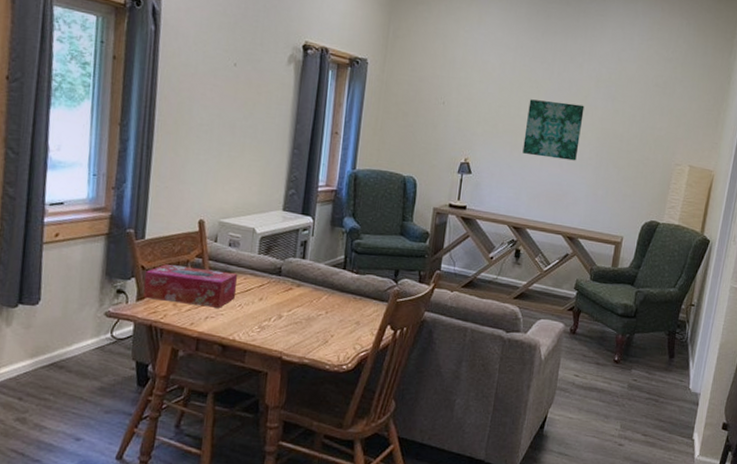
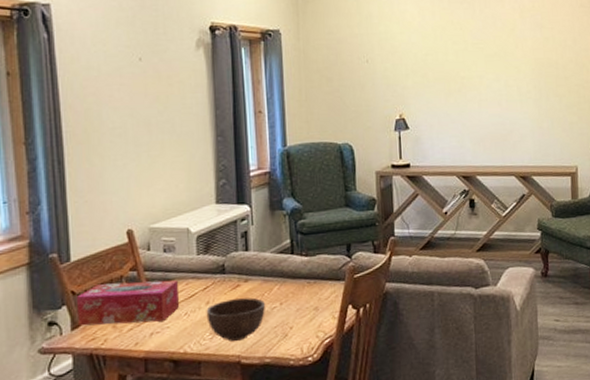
bowl: none [257,300,313,339] -> present [206,297,266,342]
wall art: present [522,99,585,161] -> none [455,39,515,99]

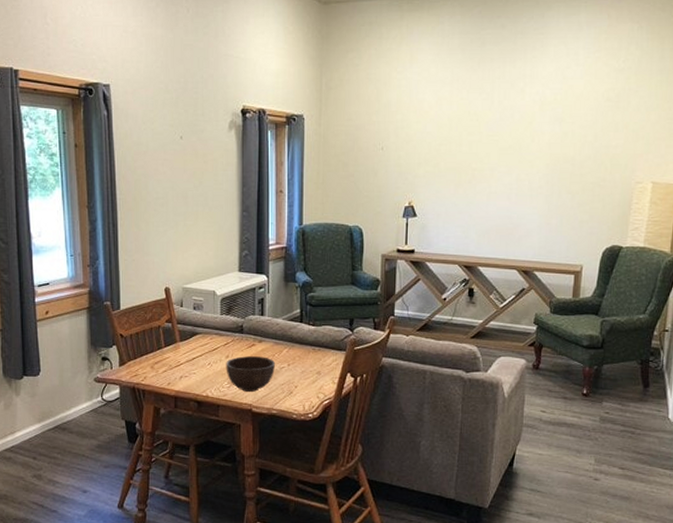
tissue box: present [76,280,180,326] -> none [123,331,205,367]

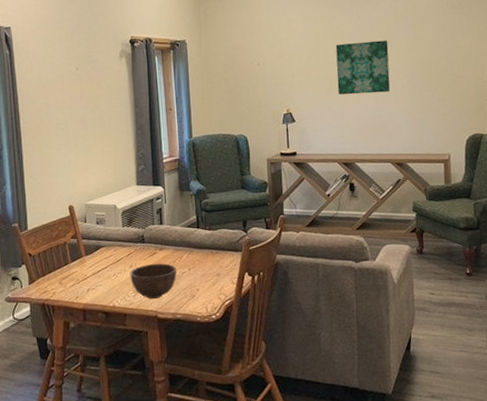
wall art: none [467,132,530,191] -> present [335,40,390,95]

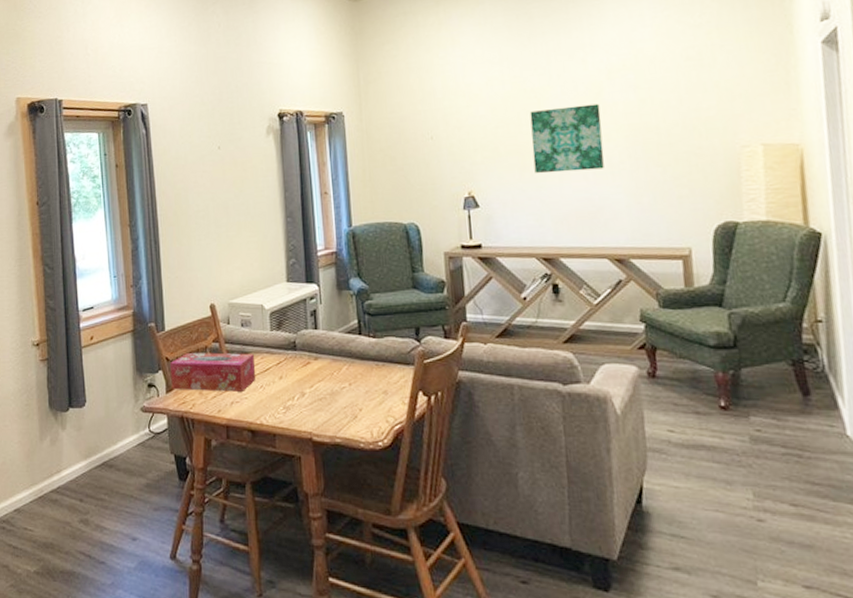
tissue box: none [32,247,110,281] -> present [169,352,257,392]
bowl: present [130,263,177,300] -> none [279,376,336,419]

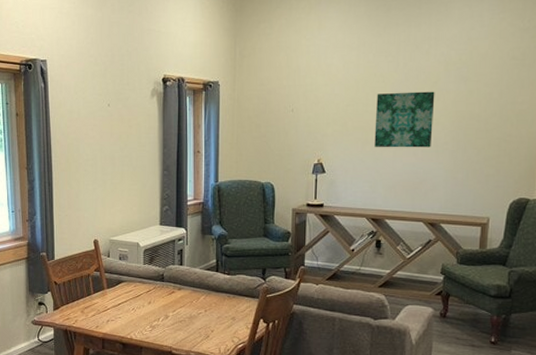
tissue box: present [169,352,257,392] -> none [57,279,129,312]

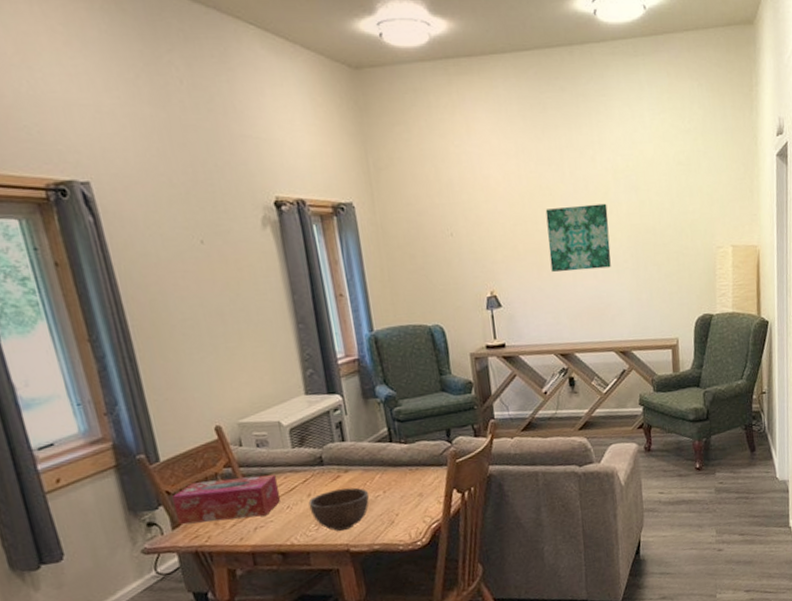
tissue box: none [57,279,129,312] -> present [171,475,282,525]
bowl: none [148,302,194,336] -> present [308,487,369,531]

